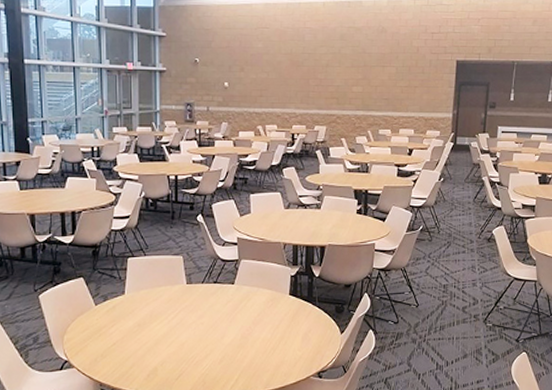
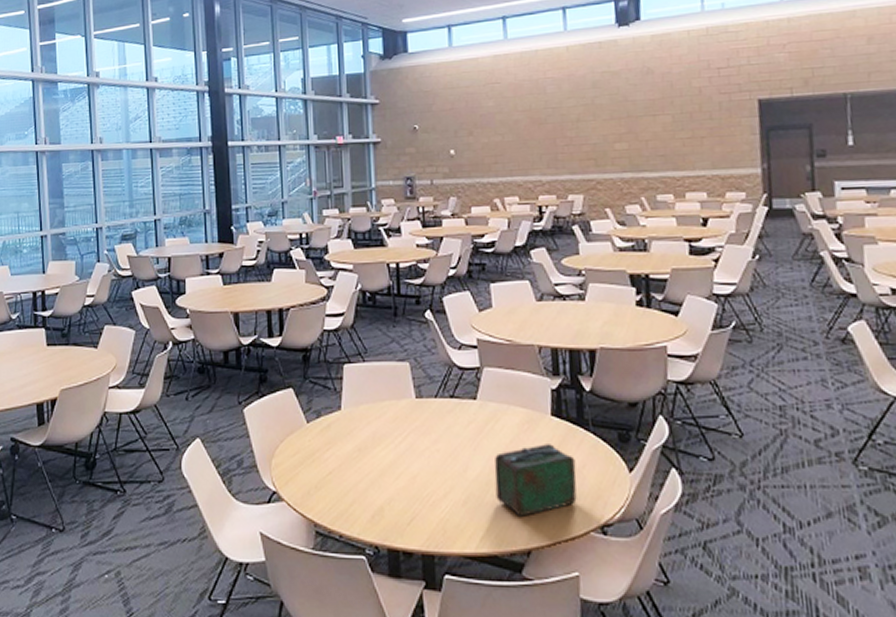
lunch box: none [244,316,304,369] -> present [494,444,577,517]

